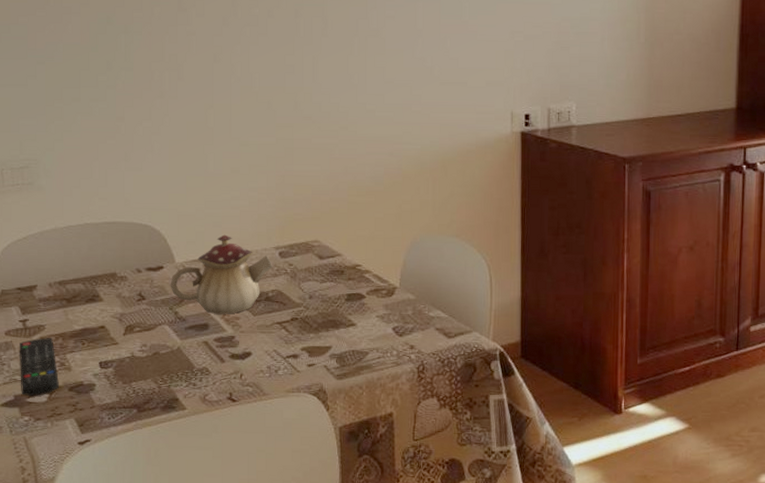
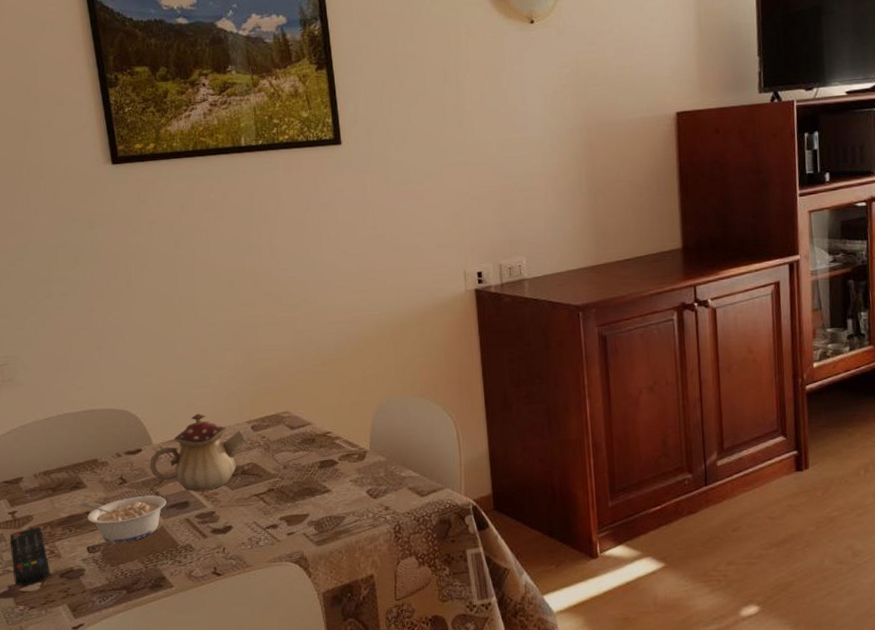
legume: none [95,314,185,361] -> present [80,495,167,543]

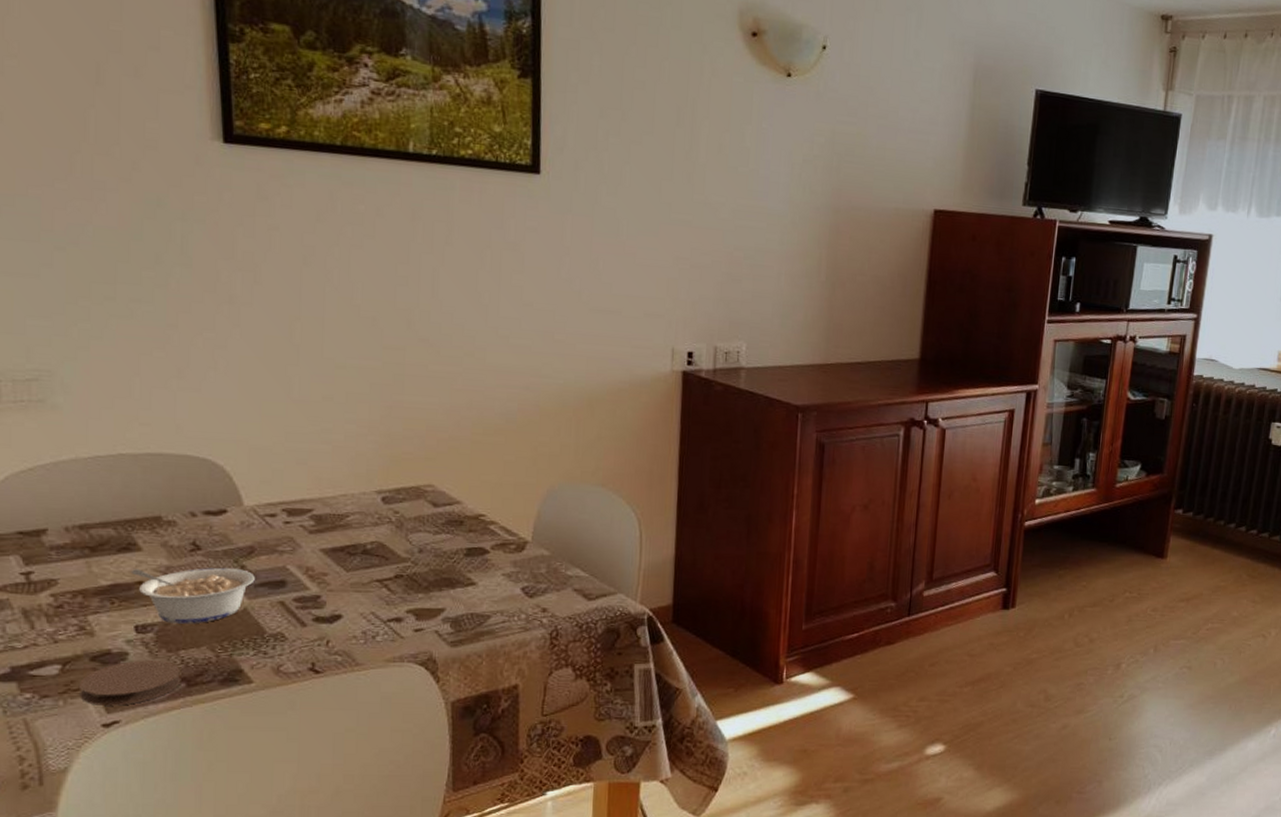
remote control: present [10,527,50,585] -> none [19,595,76,667]
coaster: none [53,573,123,612] -> present [78,659,181,706]
teapot: present [149,413,246,491] -> none [235,474,373,570]

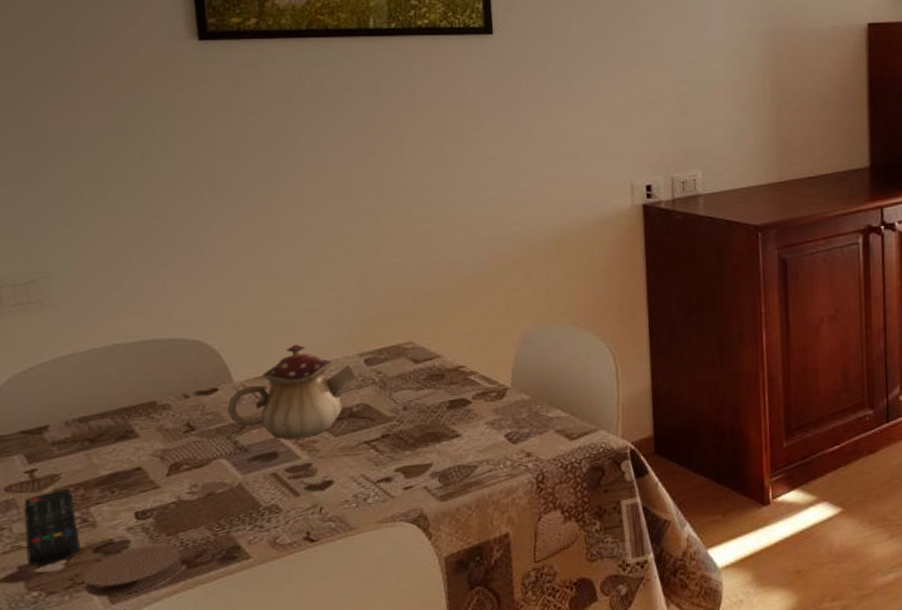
remote control: none [19,595,76,667] -> present [25,489,80,565]
legume: present [130,568,255,624] -> none [129,445,248,507]
teapot: none [235,474,373,570] -> present [227,344,357,440]

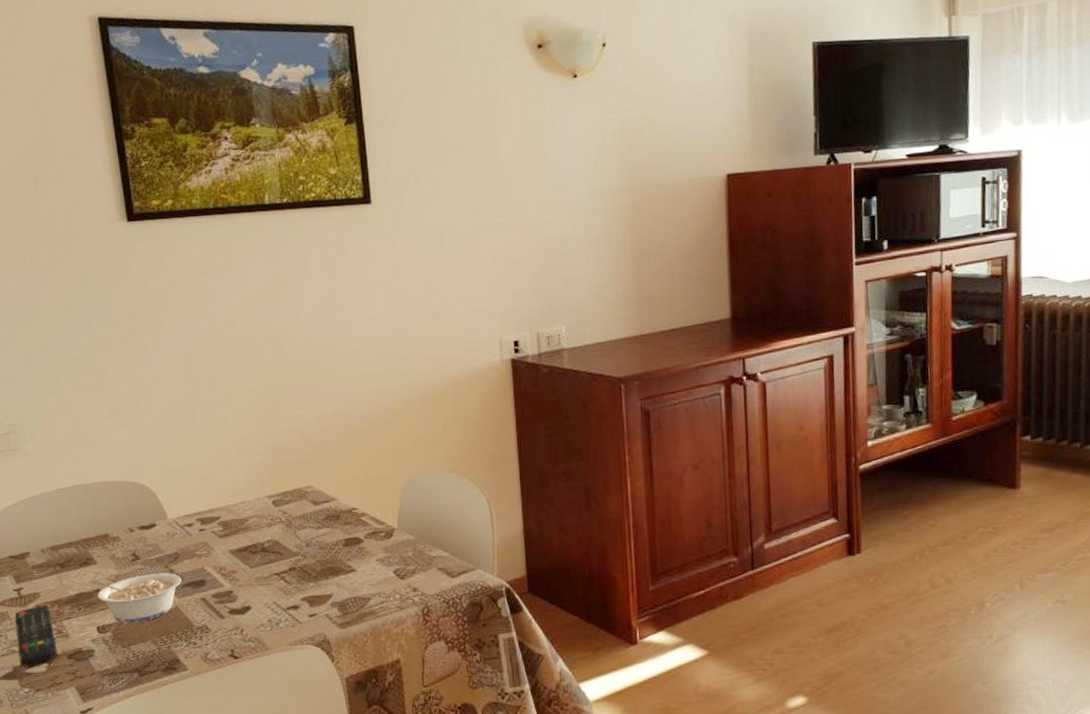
coaster: present [83,544,182,597] -> none [61,654,134,696]
legume: none [129,445,248,507] -> present [90,573,182,623]
teapot: present [227,344,357,440] -> none [163,486,267,569]

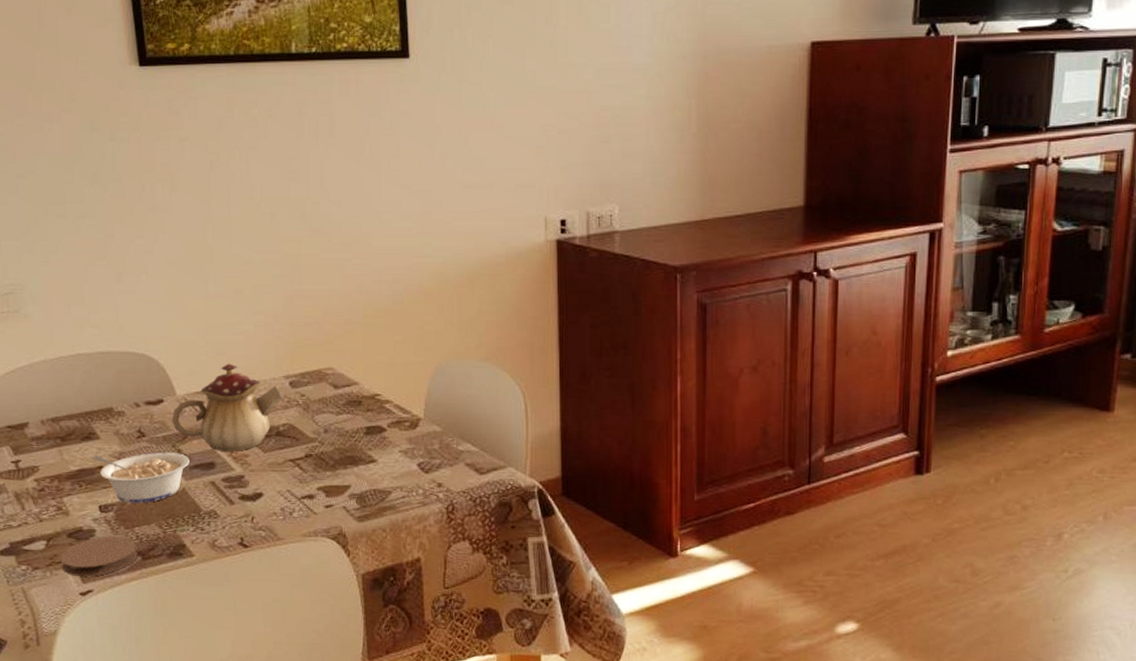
remote control: present [15,605,57,667] -> none [13,480,57,543]
coaster: none [61,654,134,696] -> present [60,535,138,577]
teapot: none [163,486,267,569] -> present [171,363,283,452]

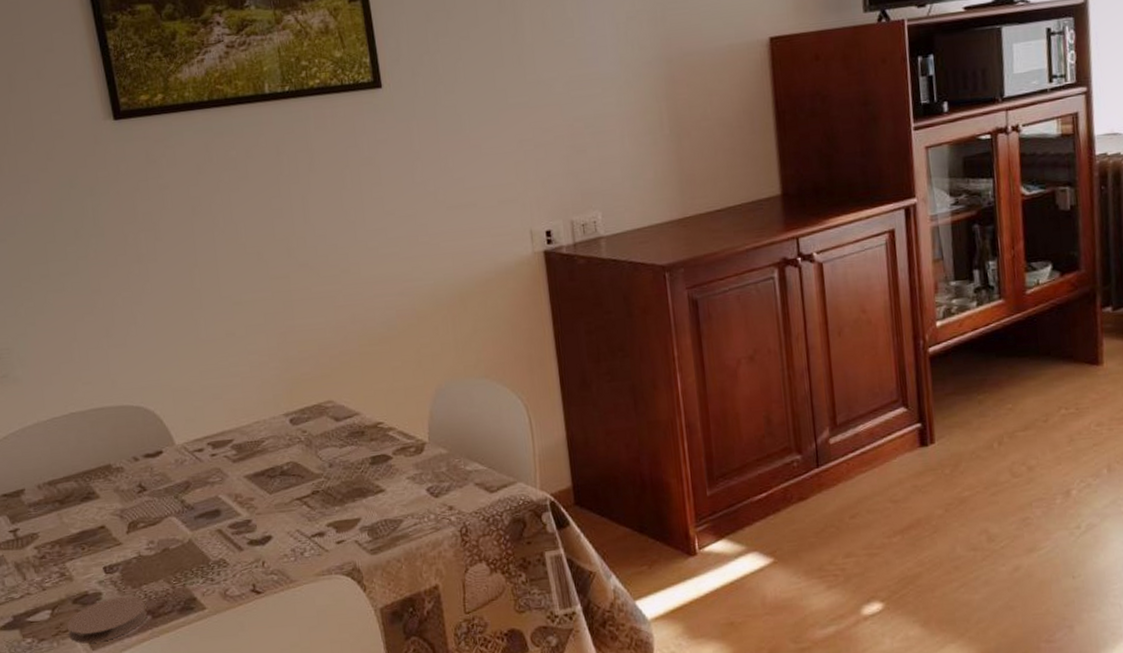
legume: present [92,453,190,504] -> none [93,504,194,562]
teapot: present [171,363,283,452] -> none [172,406,285,498]

